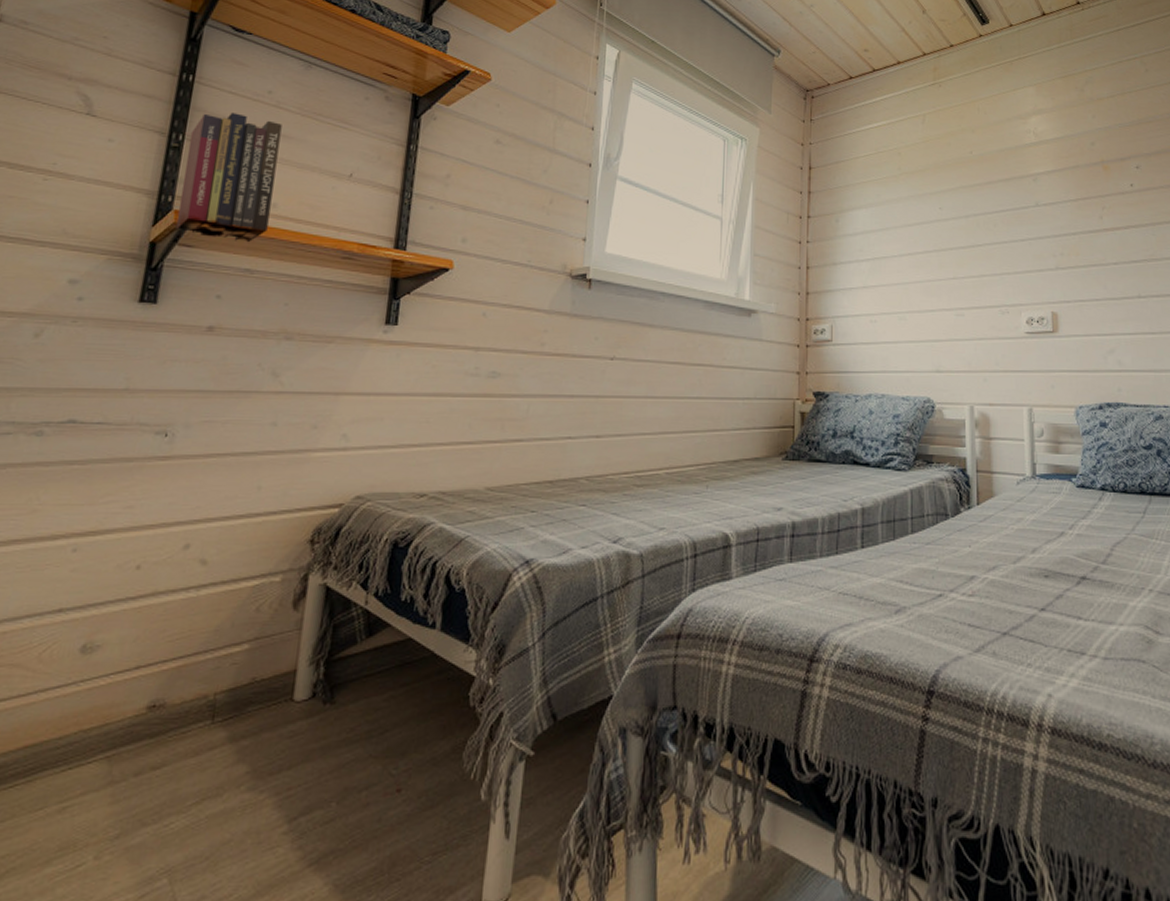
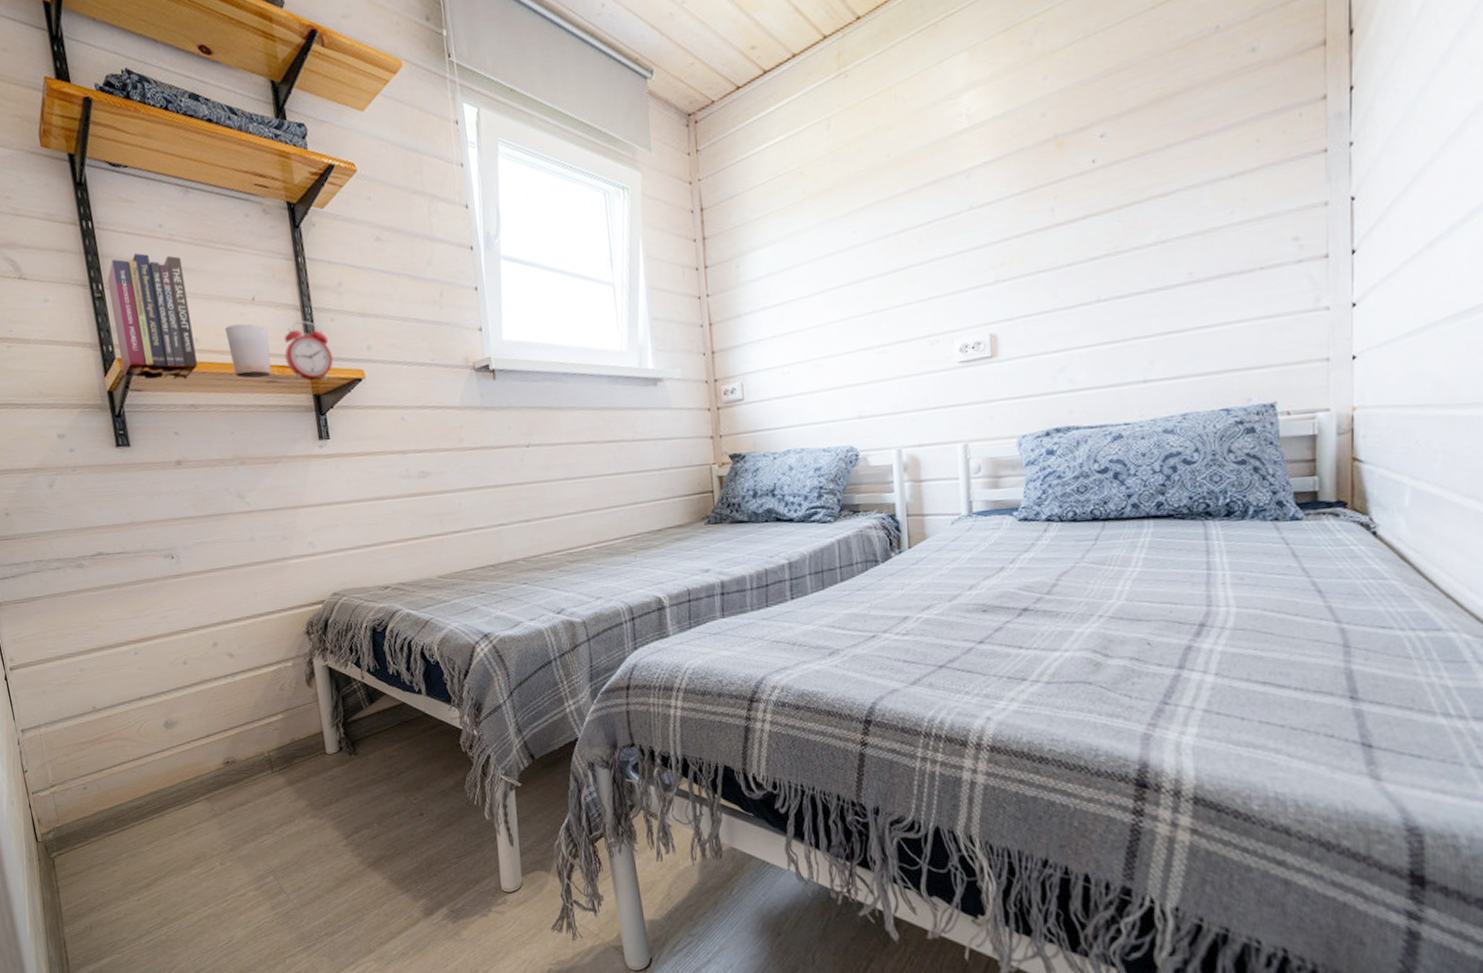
candle holder: none [307,197,358,253] -> present [224,323,272,379]
alarm clock: none [369,204,423,266] -> present [283,320,333,381]

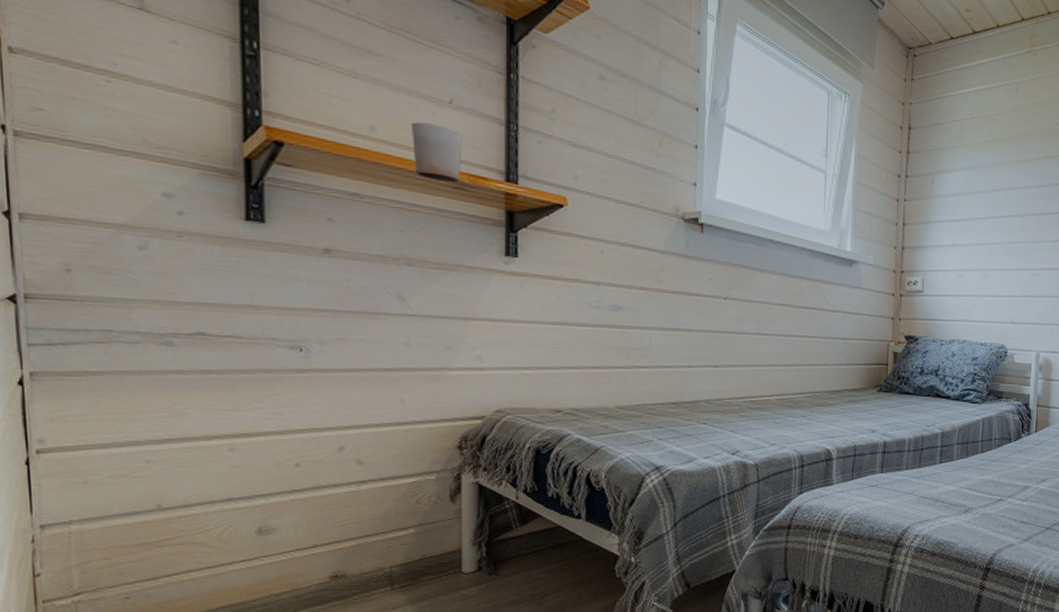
books: present [107,252,198,380] -> none [265,19,370,166]
alarm clock: present [283,320,333,381] -> none [479,135,534,200]

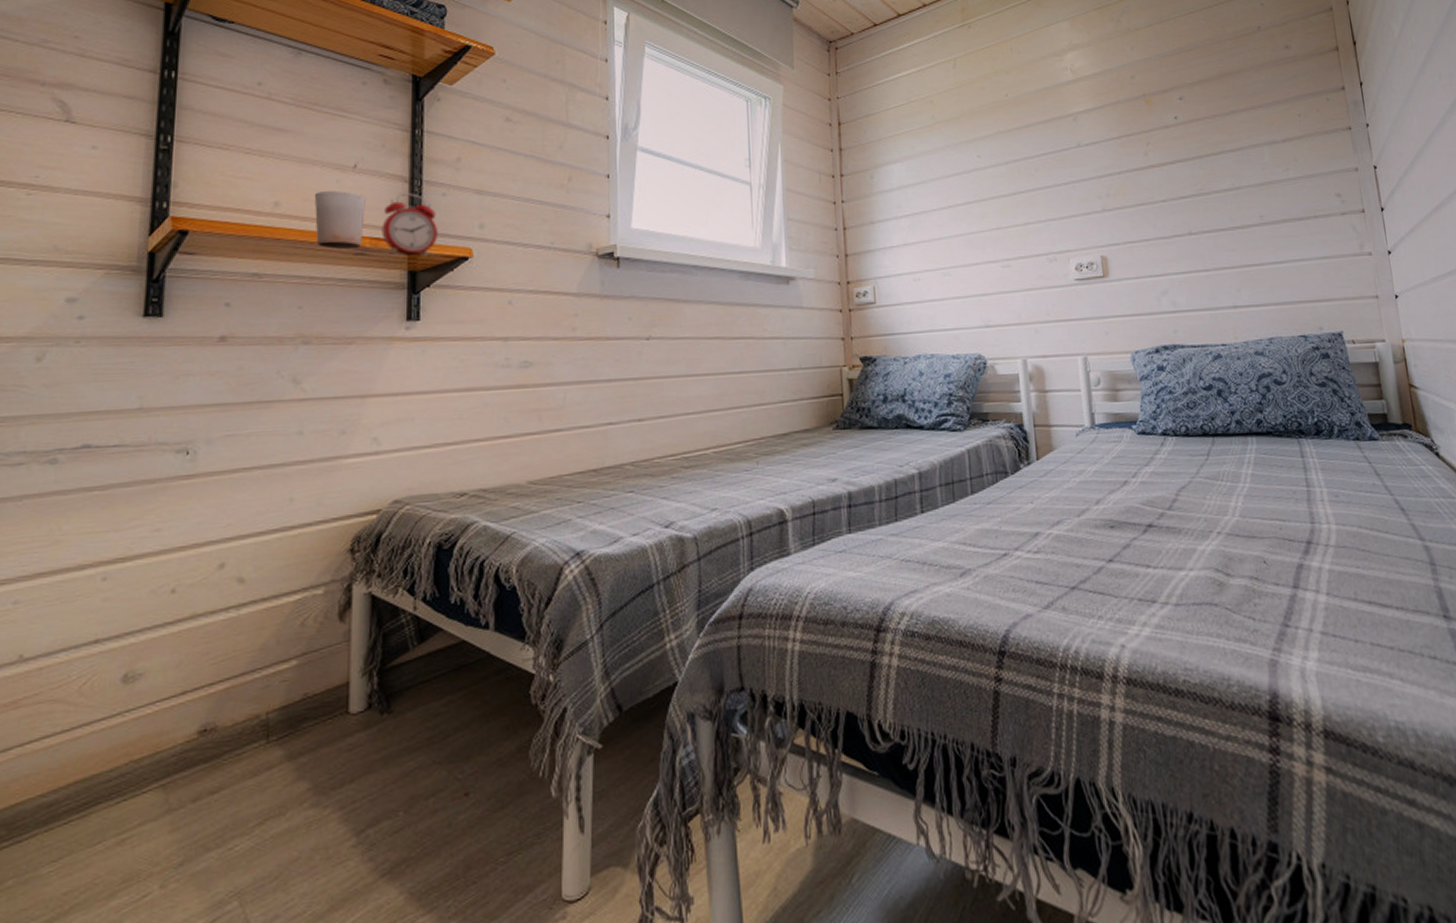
alarm clock: none [479,135,534,200] -> present [381,193,438,257]

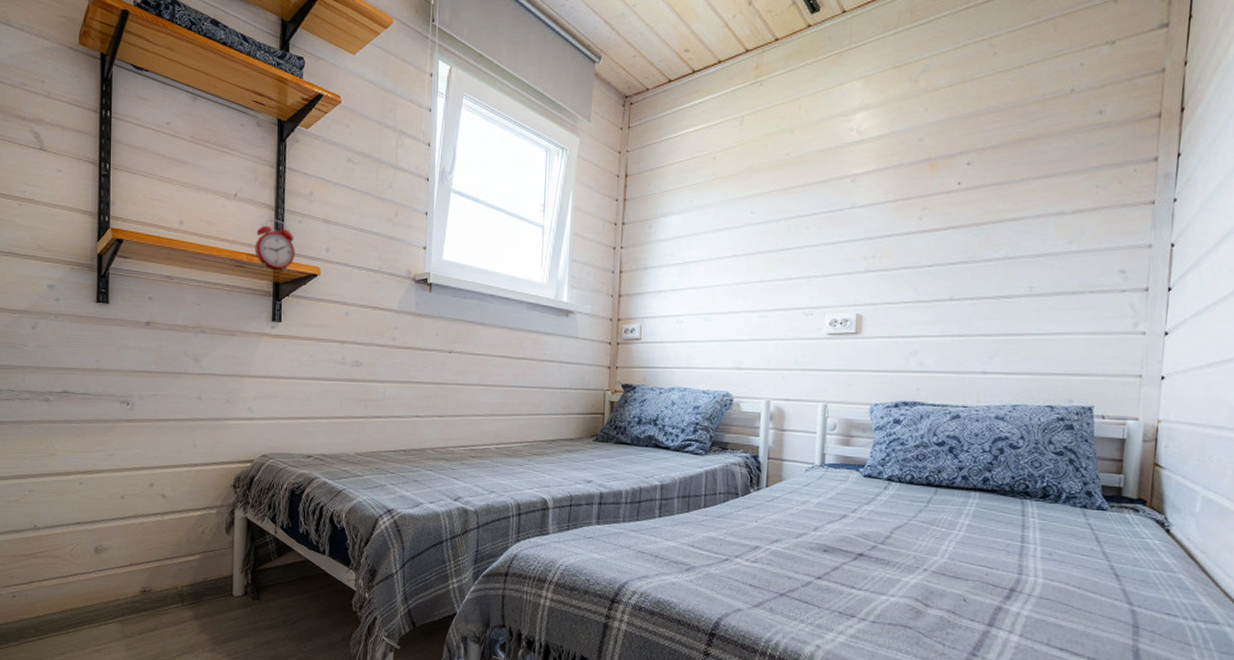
candle holder: present [314,191,366,250] -> none [207,214,243,262]

